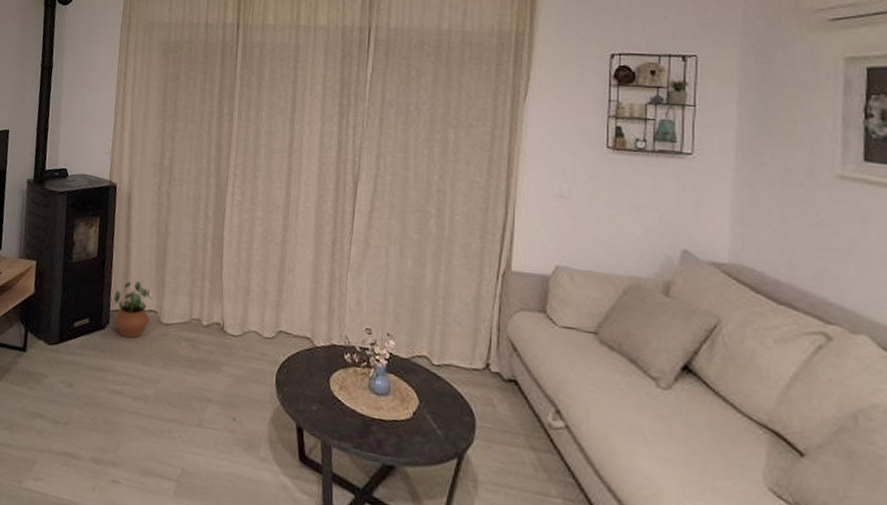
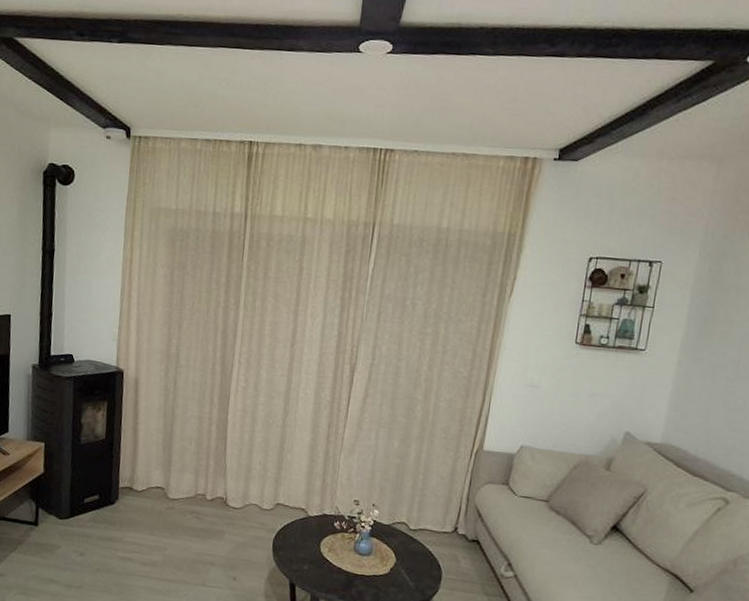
potted plant: present [114,281,153,338] -> none [122,461,160,512]

